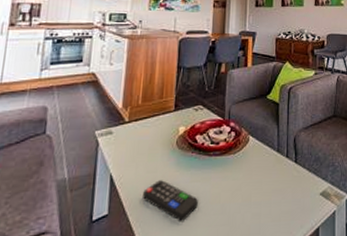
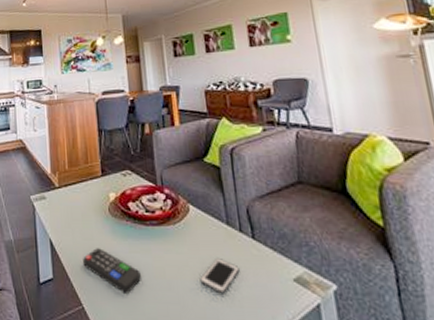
cell phone: none [249,181,282,212] -> present [200,259,240,294]

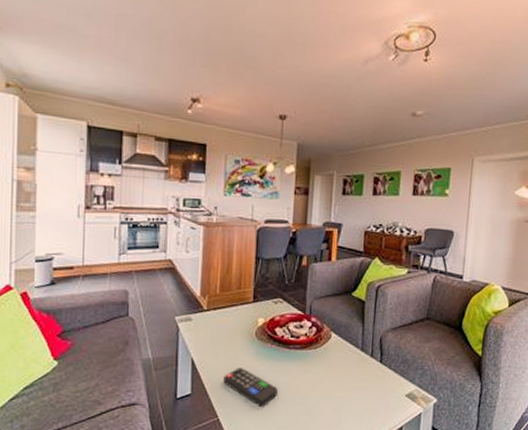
cell phone: present [200,259,240,294] -> none [329,378,365,407]

